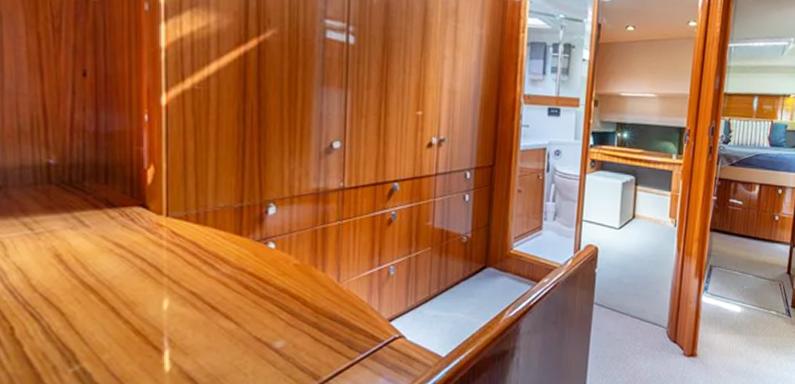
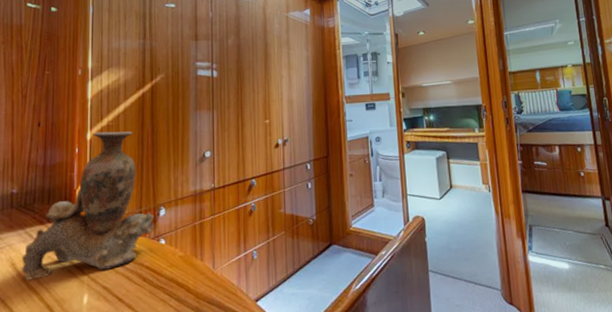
vase with dog figurine: none [69,96,260,277] -> present [21,131,154,281]

